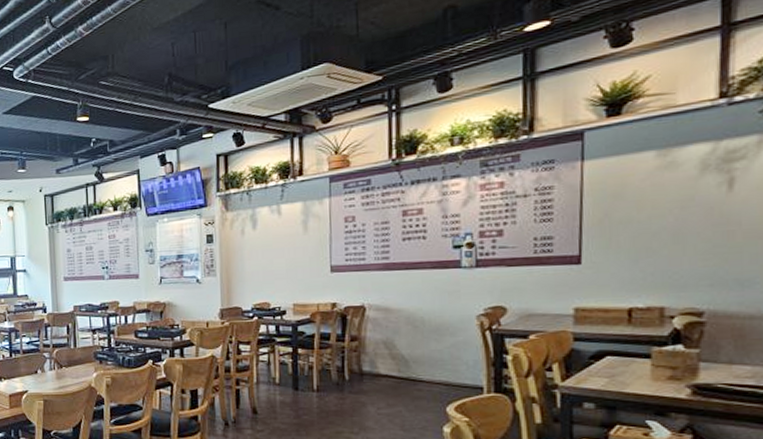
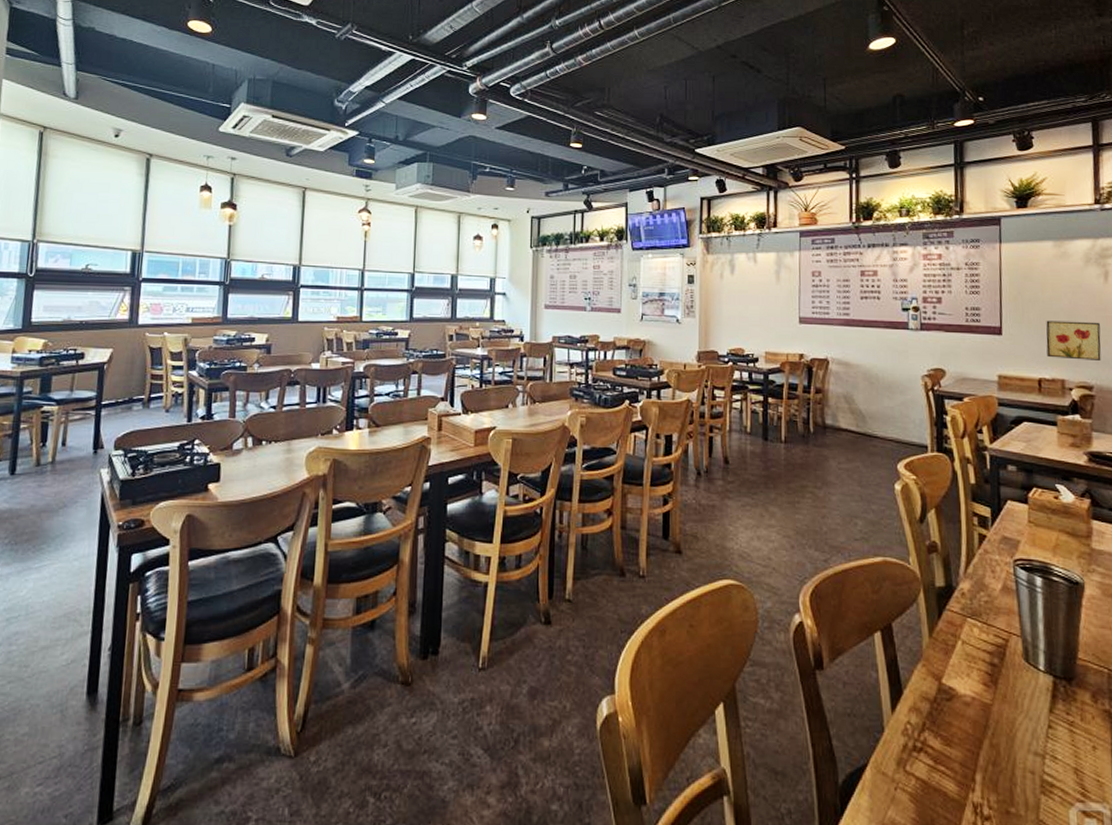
wall art: none [640,238,719,284] -> present [1046,320,1101,360]

